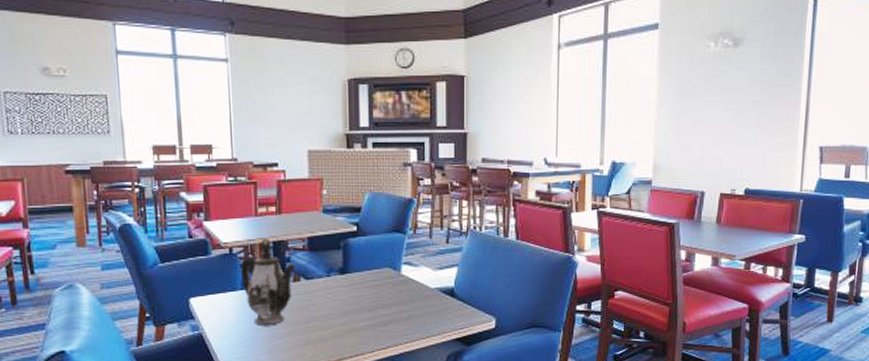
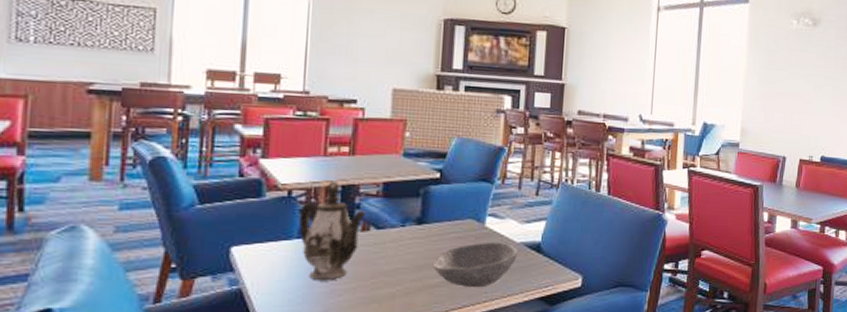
bowl: none [357,288,433,331] -> present [433,242,517,288]

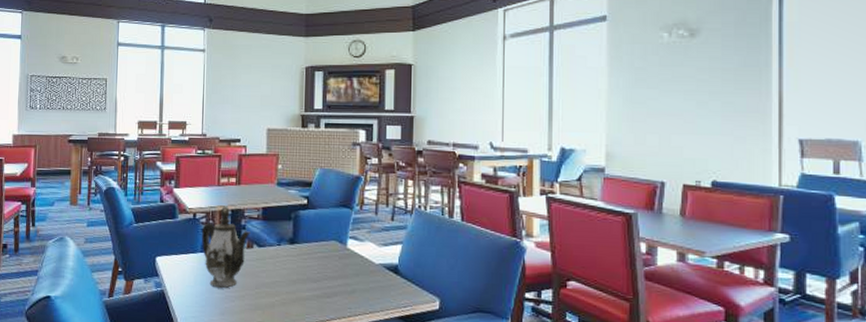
bowl: present [433,242,517,288] -> none [304,262,377,304]

